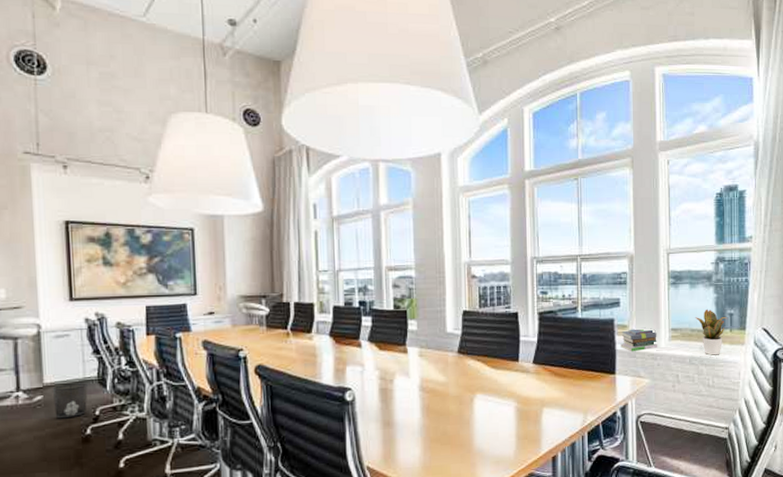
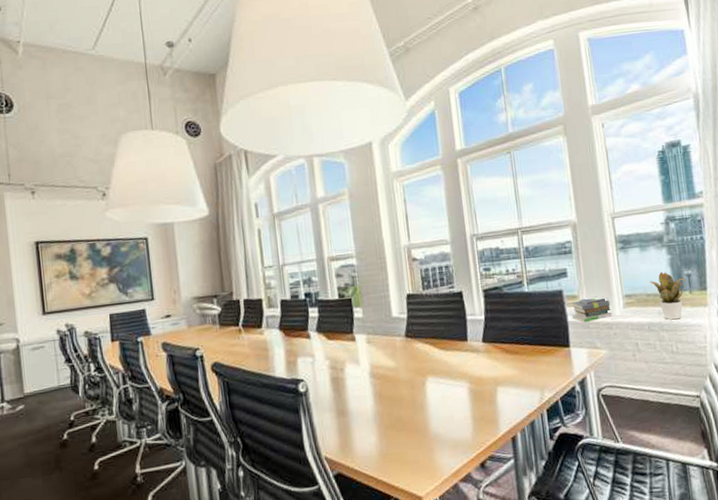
waste bin: present [52,382,88,419] -> none [31,390,63,426]

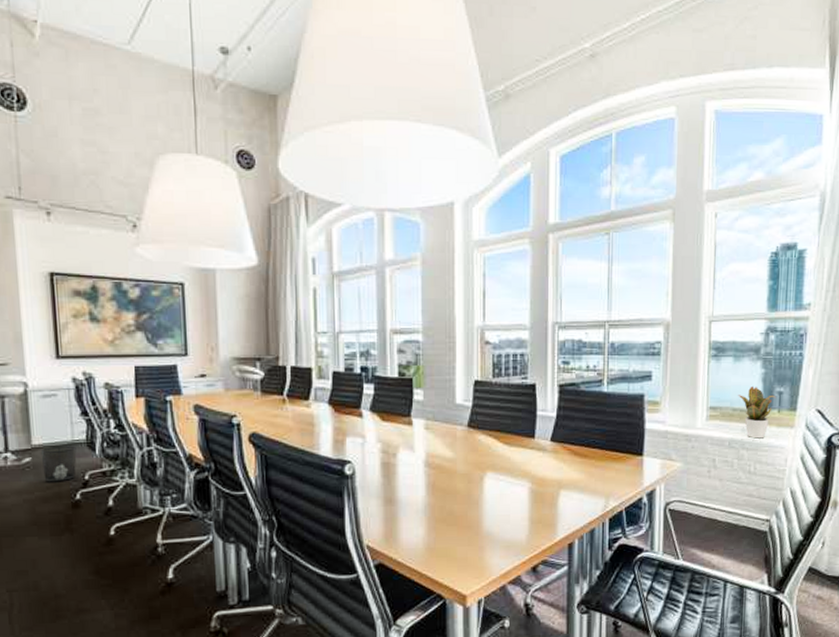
waste bin: none [31,390,63,426] -> present [40,445,77,482]
books: present [571,296,613,323] -> none [650,404,694,432]

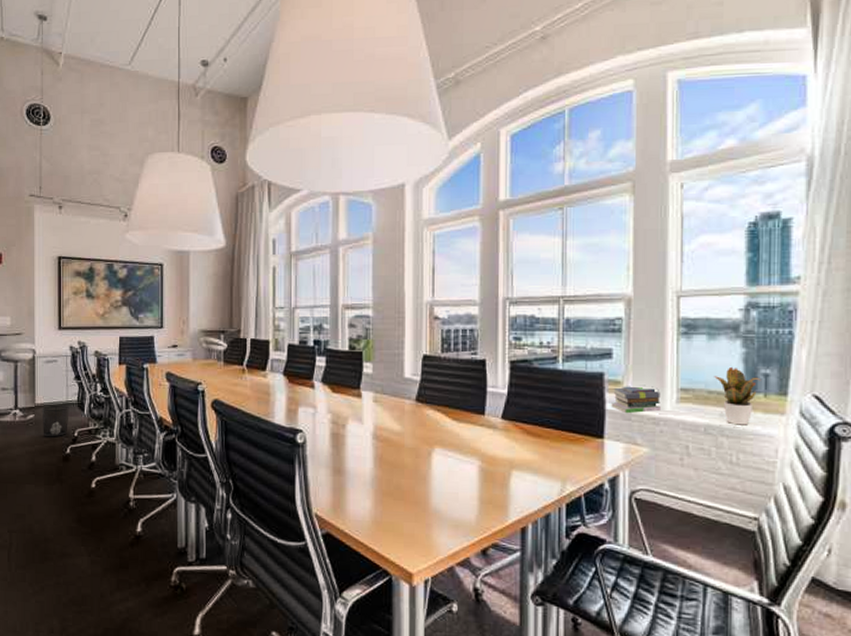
books: none [650,404,694,432] -> present [611,385,662,414]

